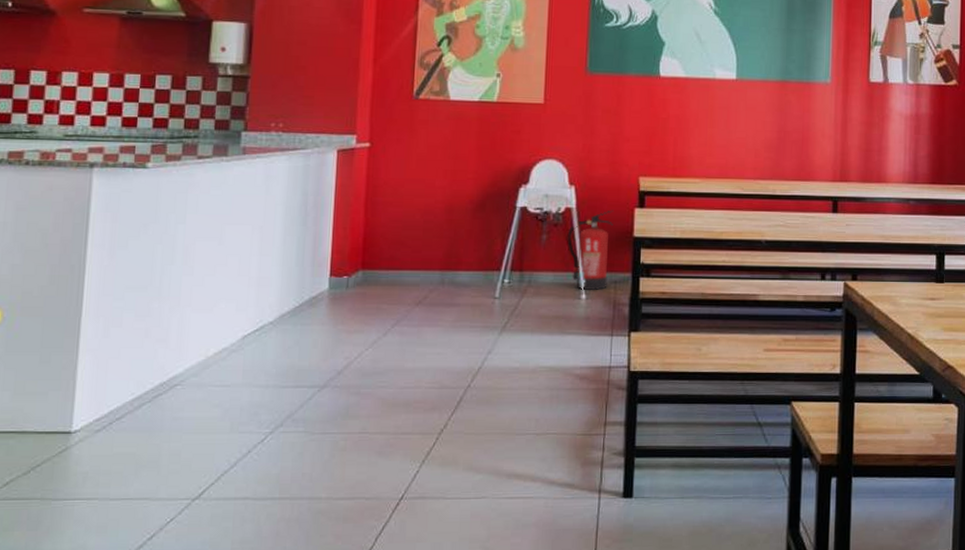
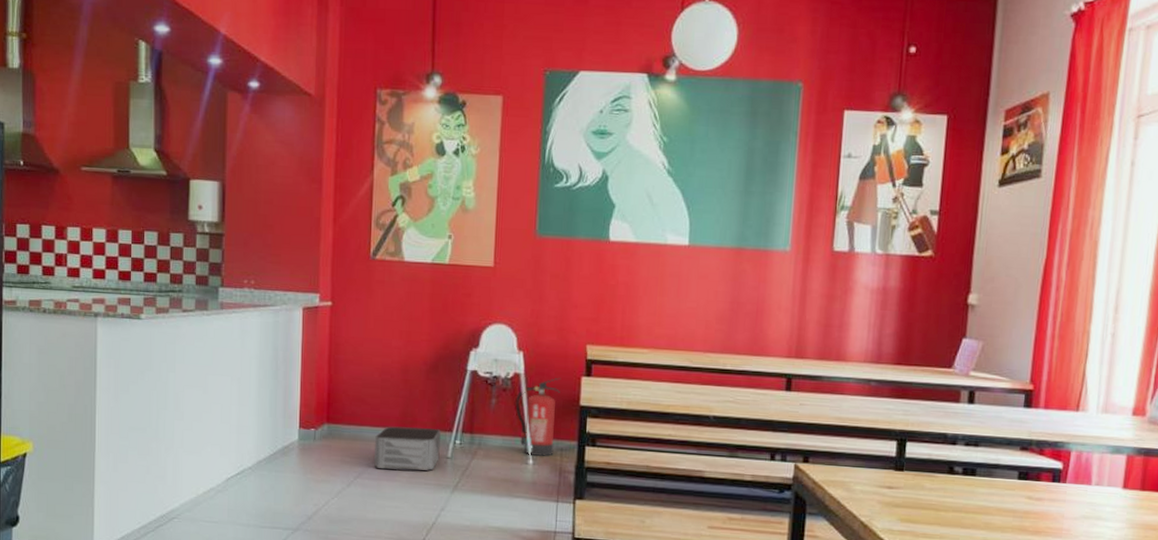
storage bin: none [413,268,488,314] -> present [373,426,441,471]

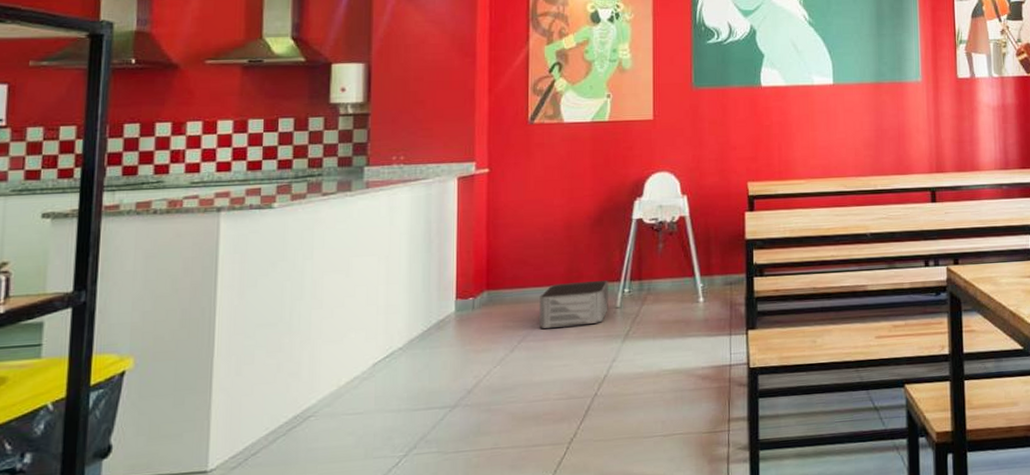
fire extinguisher: present [515,377,561,456] -> none [682,215,726,294]

